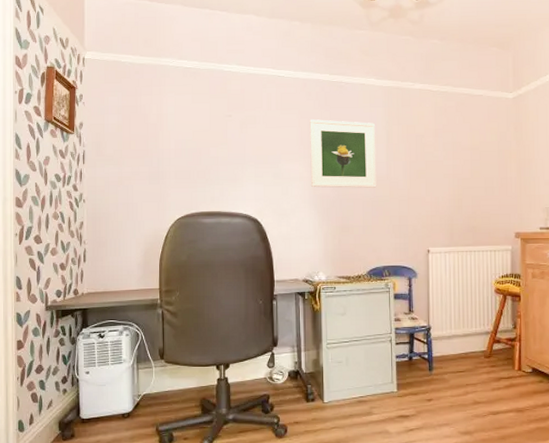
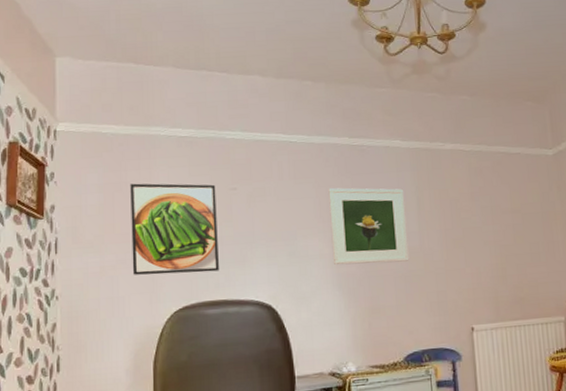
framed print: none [144,107,215,187] -> present [130,183,219,275]

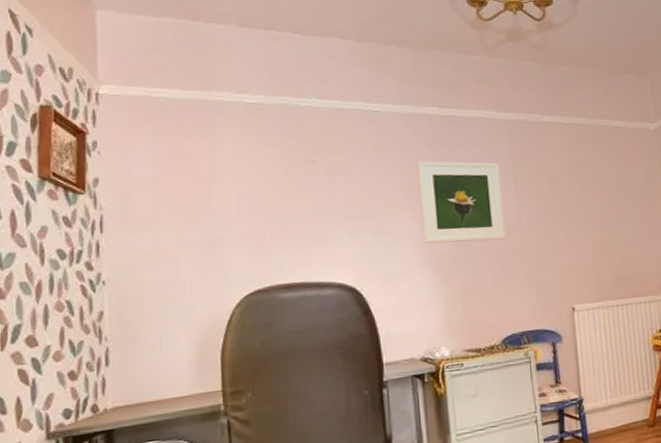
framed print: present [130,183,219,275] -> none [189,154,295,256]

